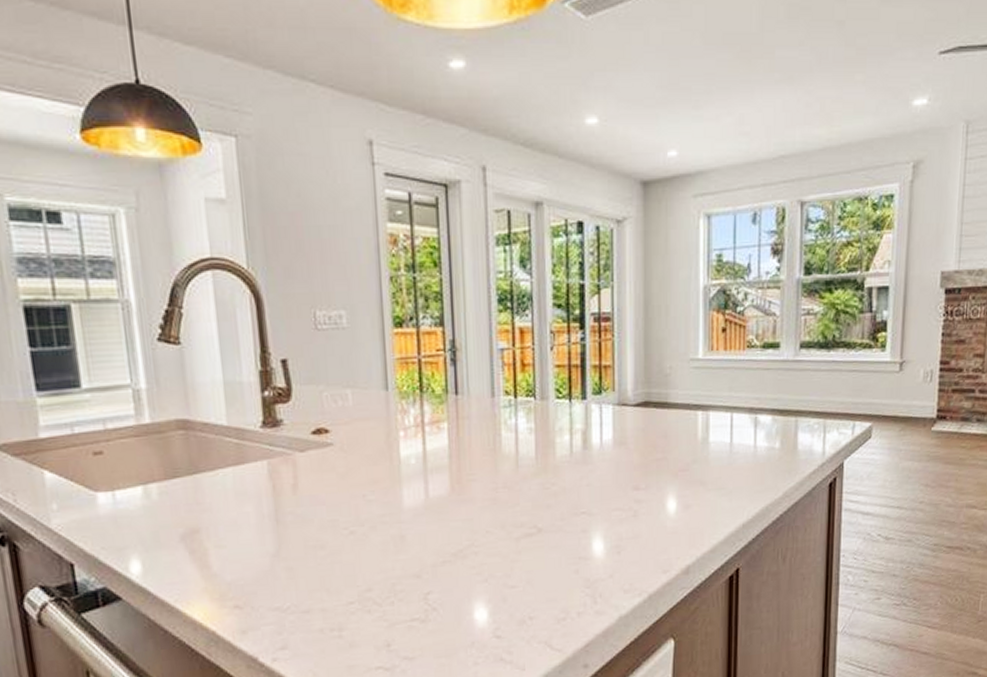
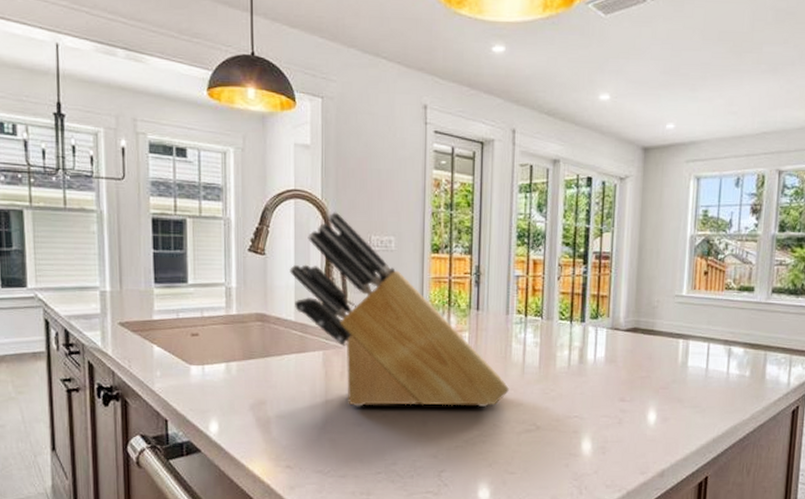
knife block: none [214,284,502,526] -> present [290,212,509,408]

